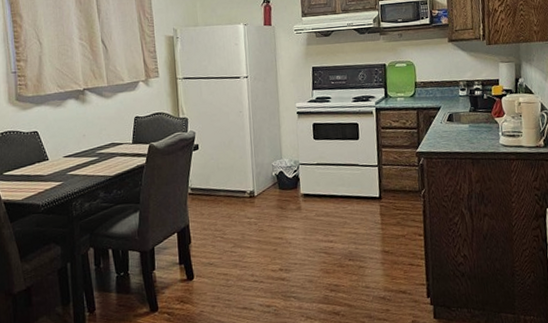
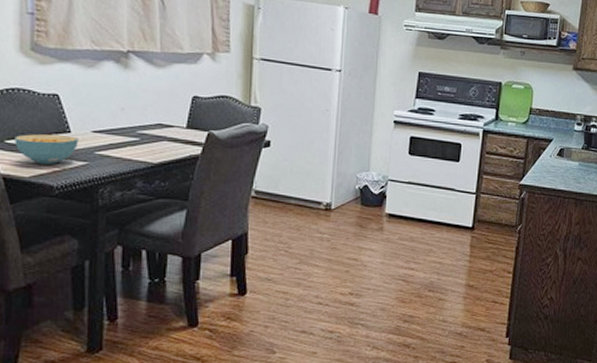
cereal bowl: none [10,162,55,188] -> present [14,134,79,164]

